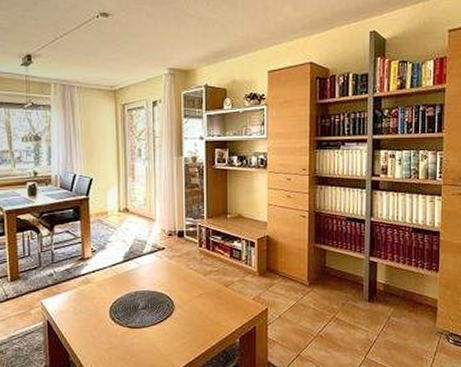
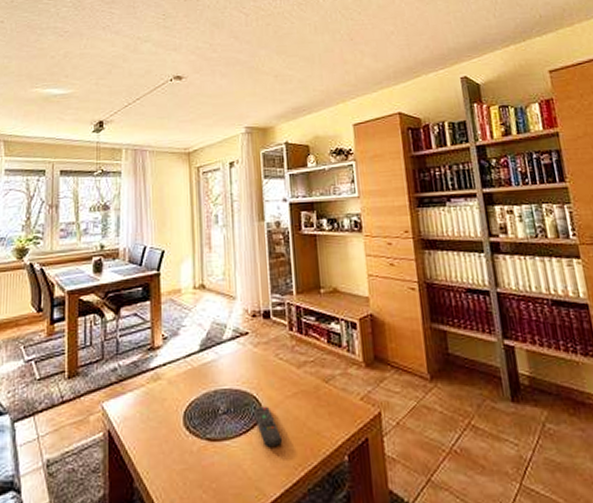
remote control: none [167,303,188,332] -> present [254,406,282,446]

